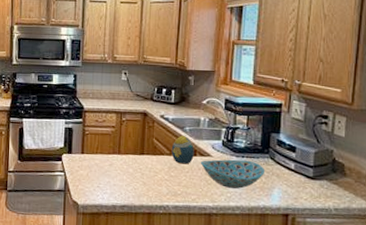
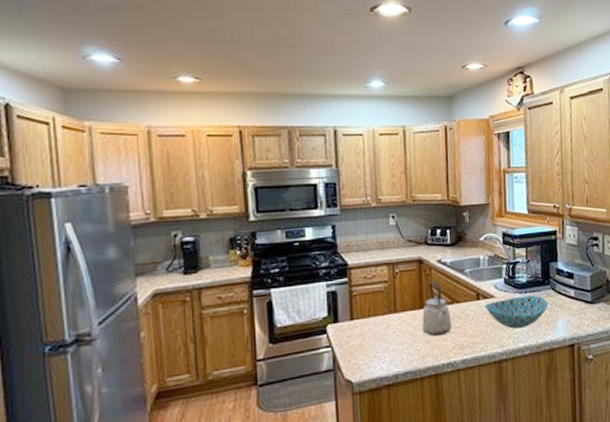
kettle: none [141,133,168,180] -> present [422,281,452,336]
decorative egg: present [171,136,194,164] -> none [453,279,478,312]

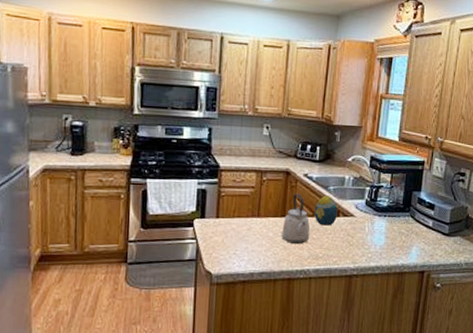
decorative egg: none [453,279,478,312] -> present [314,196,338,226]
bowl: present [484,295,549,329] -> none [343,219,406,248]

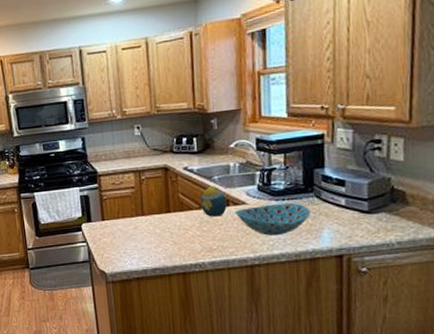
kettle: present [281,193,310,244] -> none [168,187,200,238]
bowl: none [343,219,406,248] -> present [234,202,311,235]

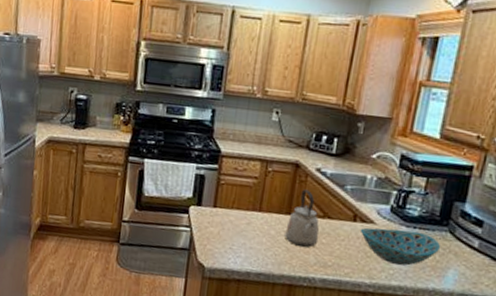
kettle: none [168,187,200,238] -> present [285,189,319,247]
decorative egg: present [200,186,227,217] -> none [325,195,355,231]

